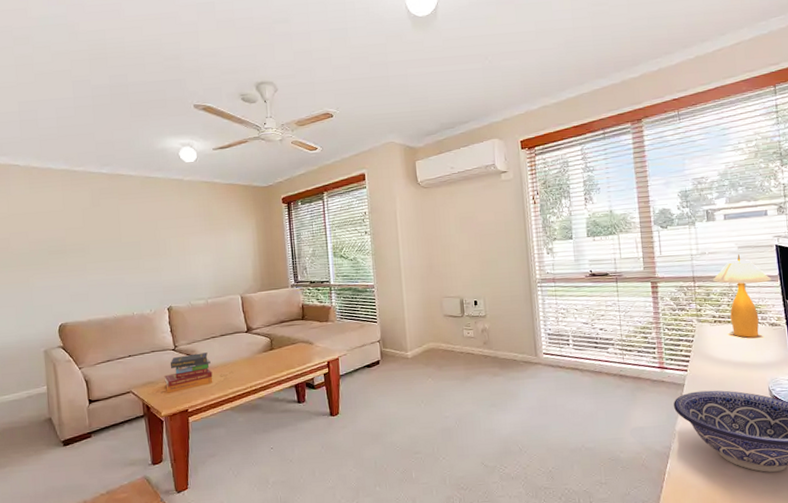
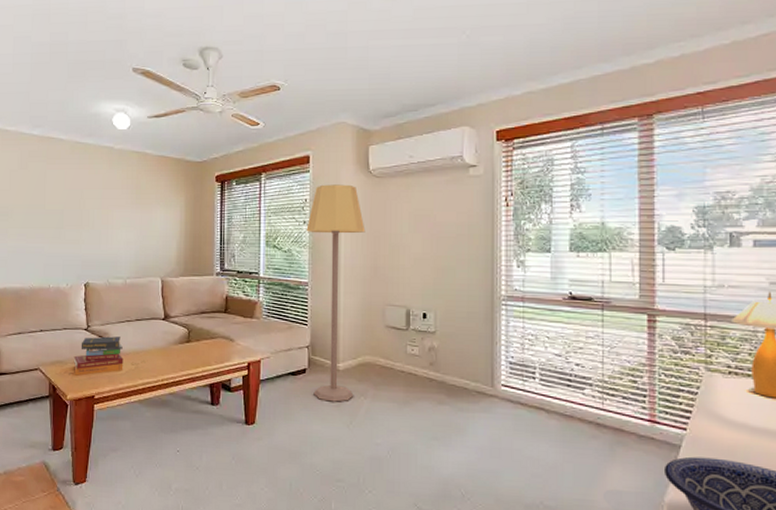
lamp: none [368,196,423,386] -> present [306,184,365,402]

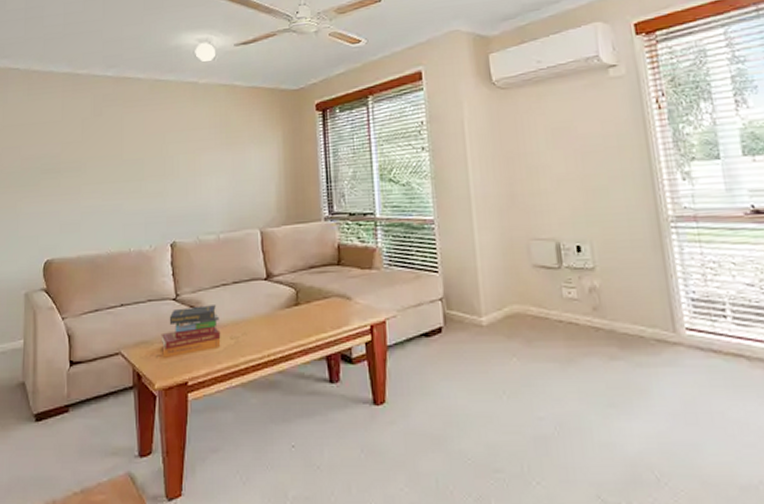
lamp: present [306,184,365,402] -> none [426,100,504,367]

